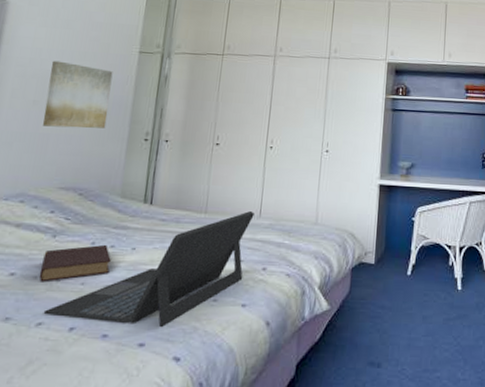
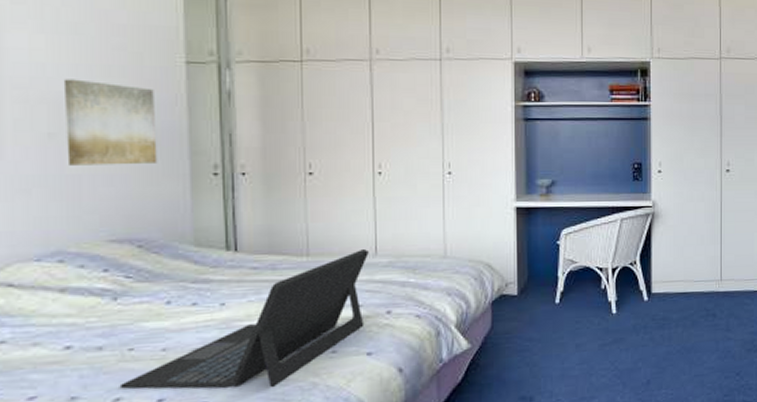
book: present [39,244,111,282] -> none [104,302,196,353]

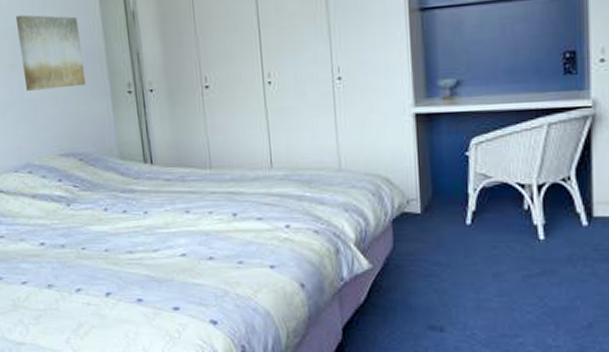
laptop: present [119,249,369,389] -> none [79,162,266,292]

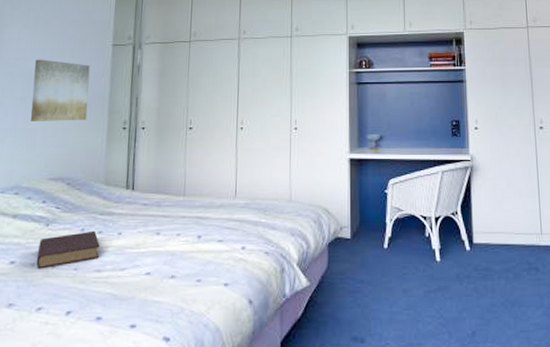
book: none [64,209,128,251] -> present [36,230,100,269]

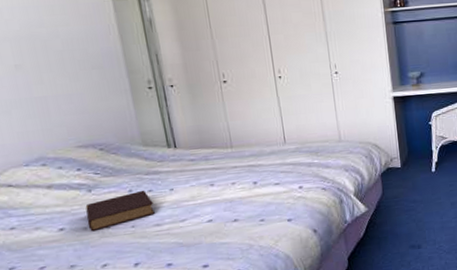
wall art: present [30,59,90,121] -> none [18,19,104,90]

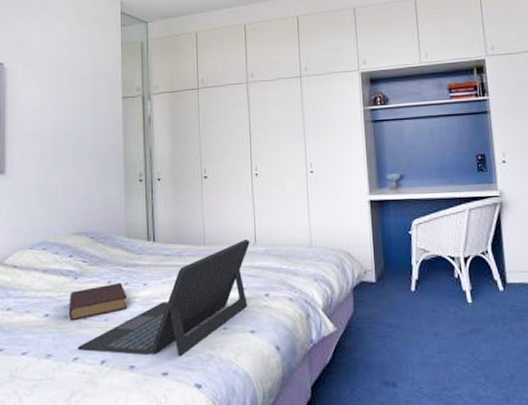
laptop: none [104,139,283,257] -> present [77,240,250,357]

